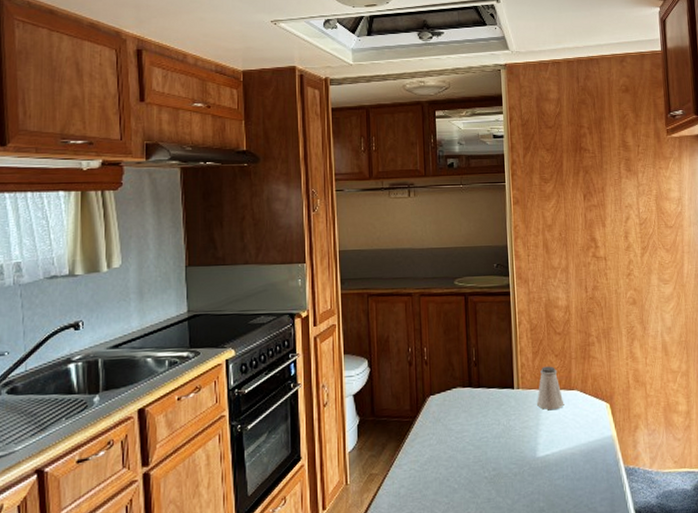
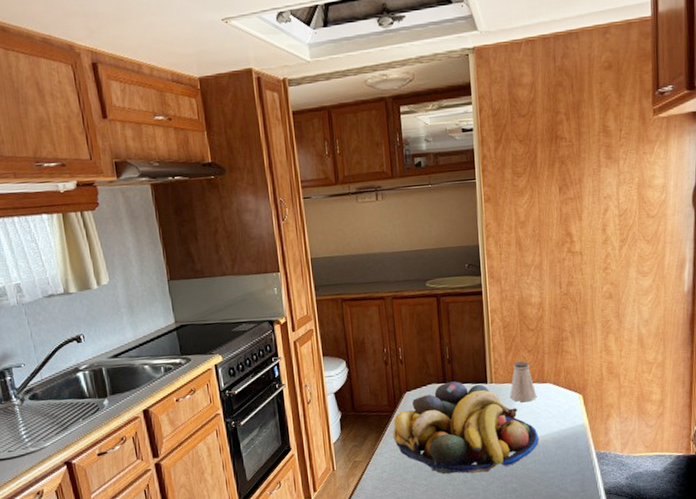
fruit bowl: none [414,385,567,491] -> present [393,381,539,475]

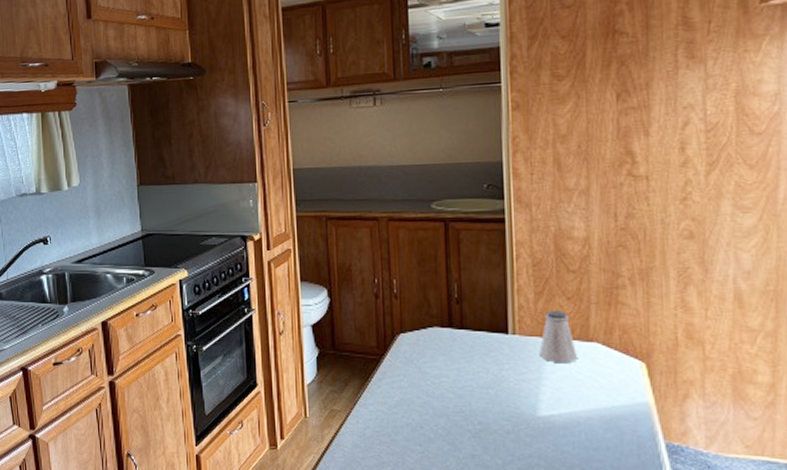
fruit bowl: present [393,381,539,475] -> none [381,326,579,449]

